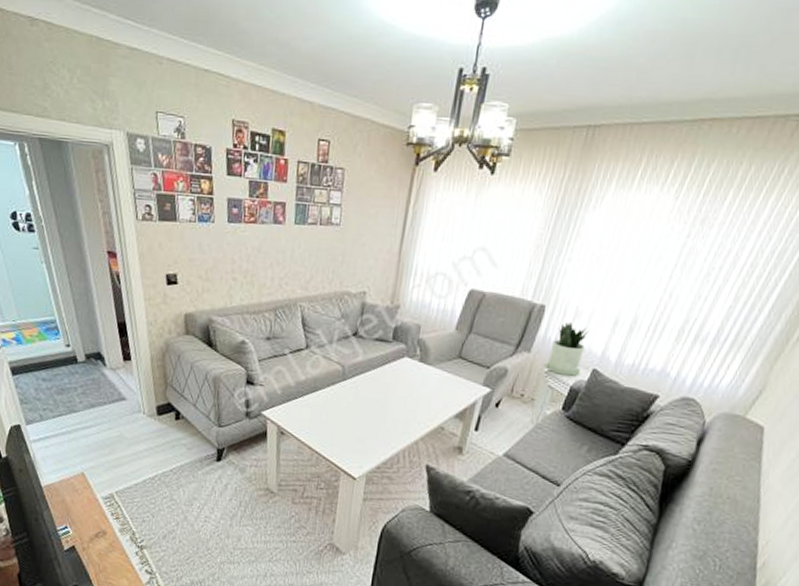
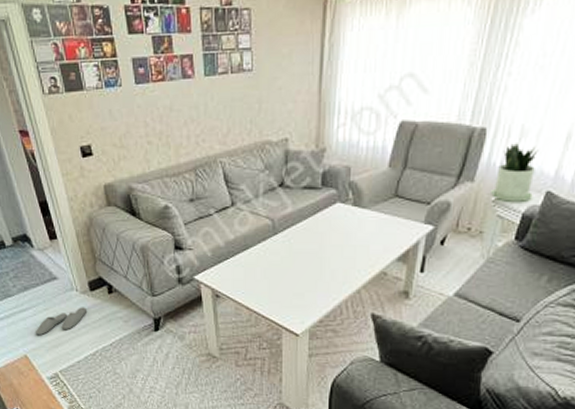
slippers: none [95,430,151,455] -> present [35,307,86,336]

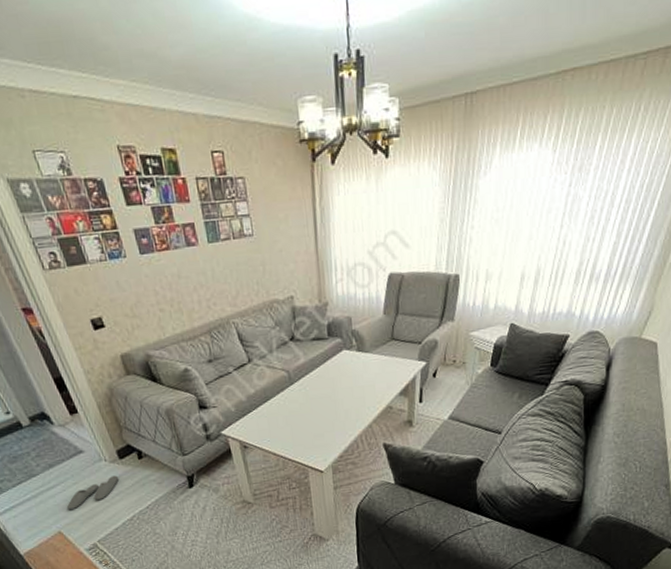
planter: present [491,143,538,202] -> none [468,285,501,335]

